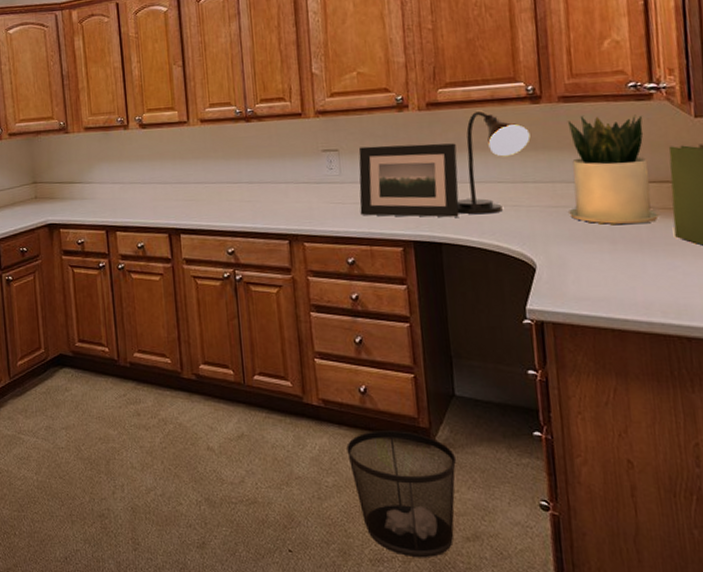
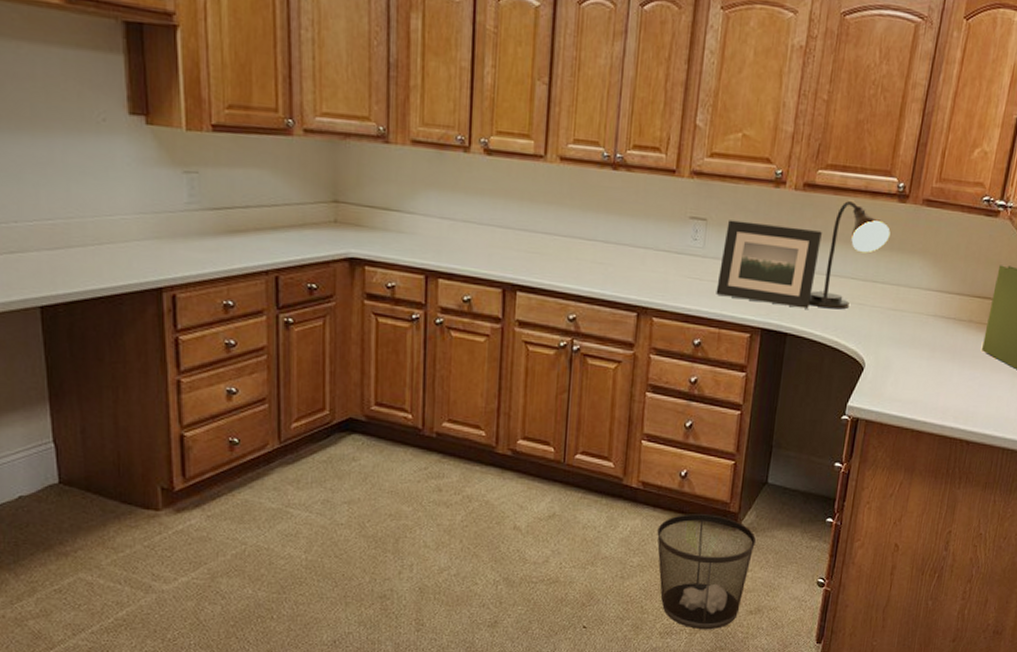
planter: present [567,114,660,225] -> none [903,222,986,335]

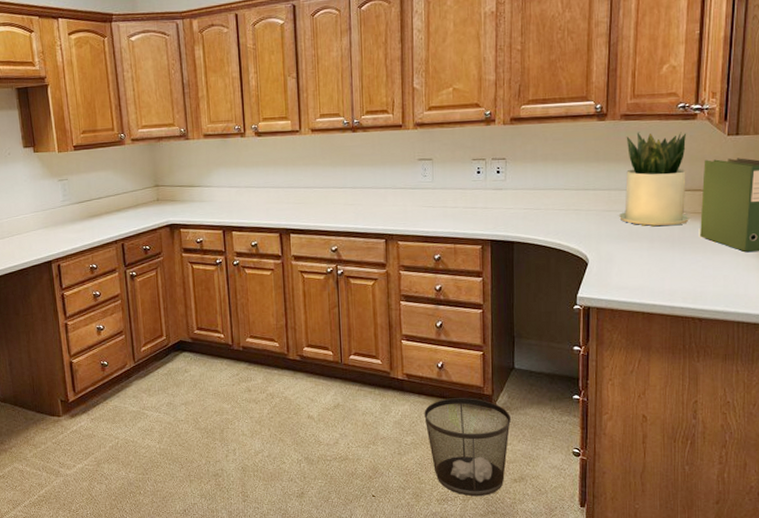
picture frame: present [716,220,822,309] -> none [447,154,533,220]
desk lamp: present [808,201,890,309] -> none [529,127,595,217]
planter: none [903,222,986,335] -> present [618,132,691,227]

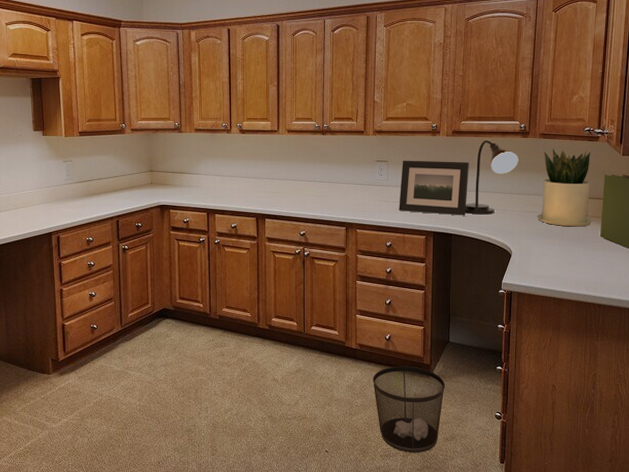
picture frame: none [447,154,533,220] -> present [399,160,469,216]
desk lamp: none [529,127,595,217] -> present [465,140,519,215]

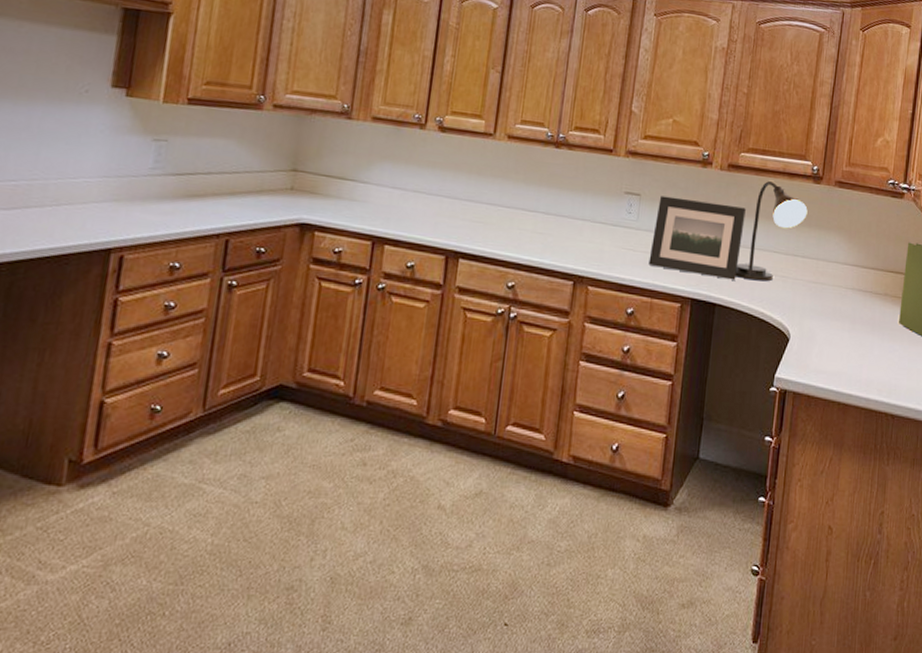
waste bin: present [373,366,446,452] -> none [586,492,689,626]
planter: present [536,148,593,227] -> none [824,202,893,308]

